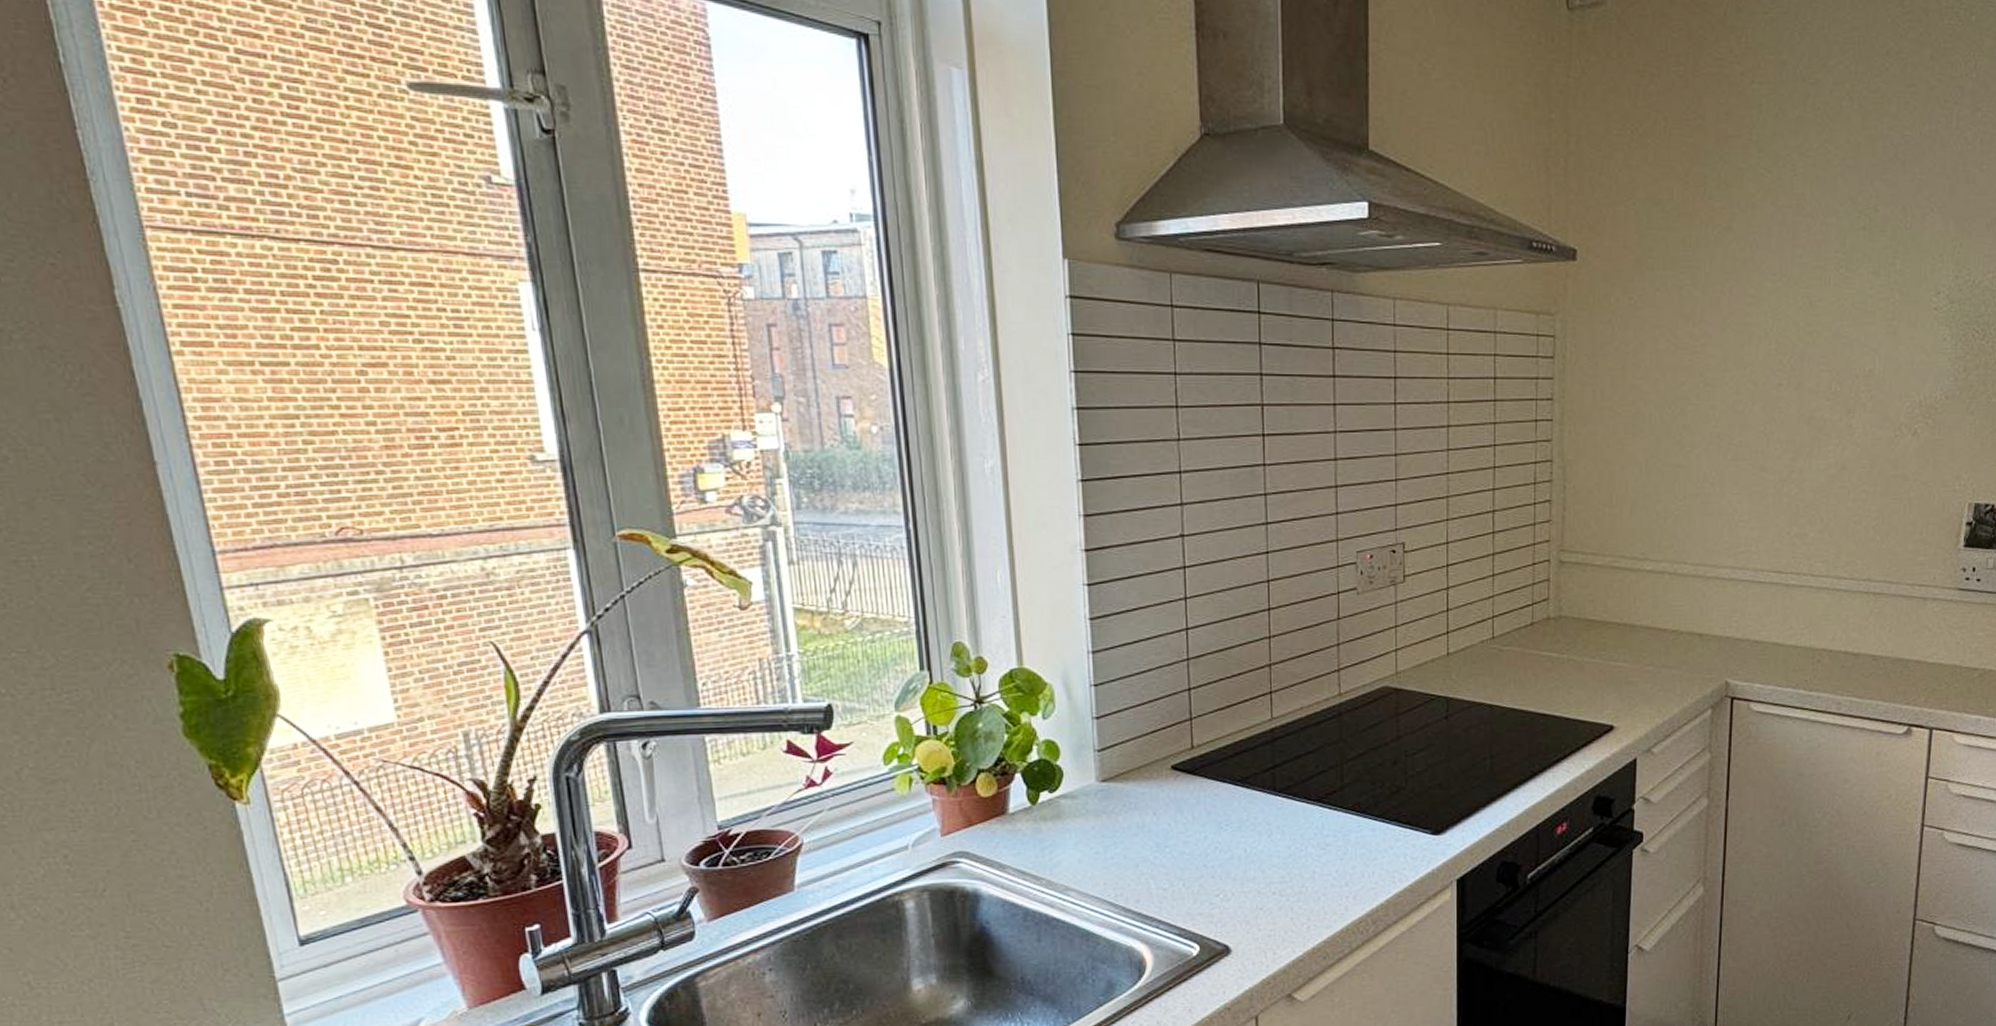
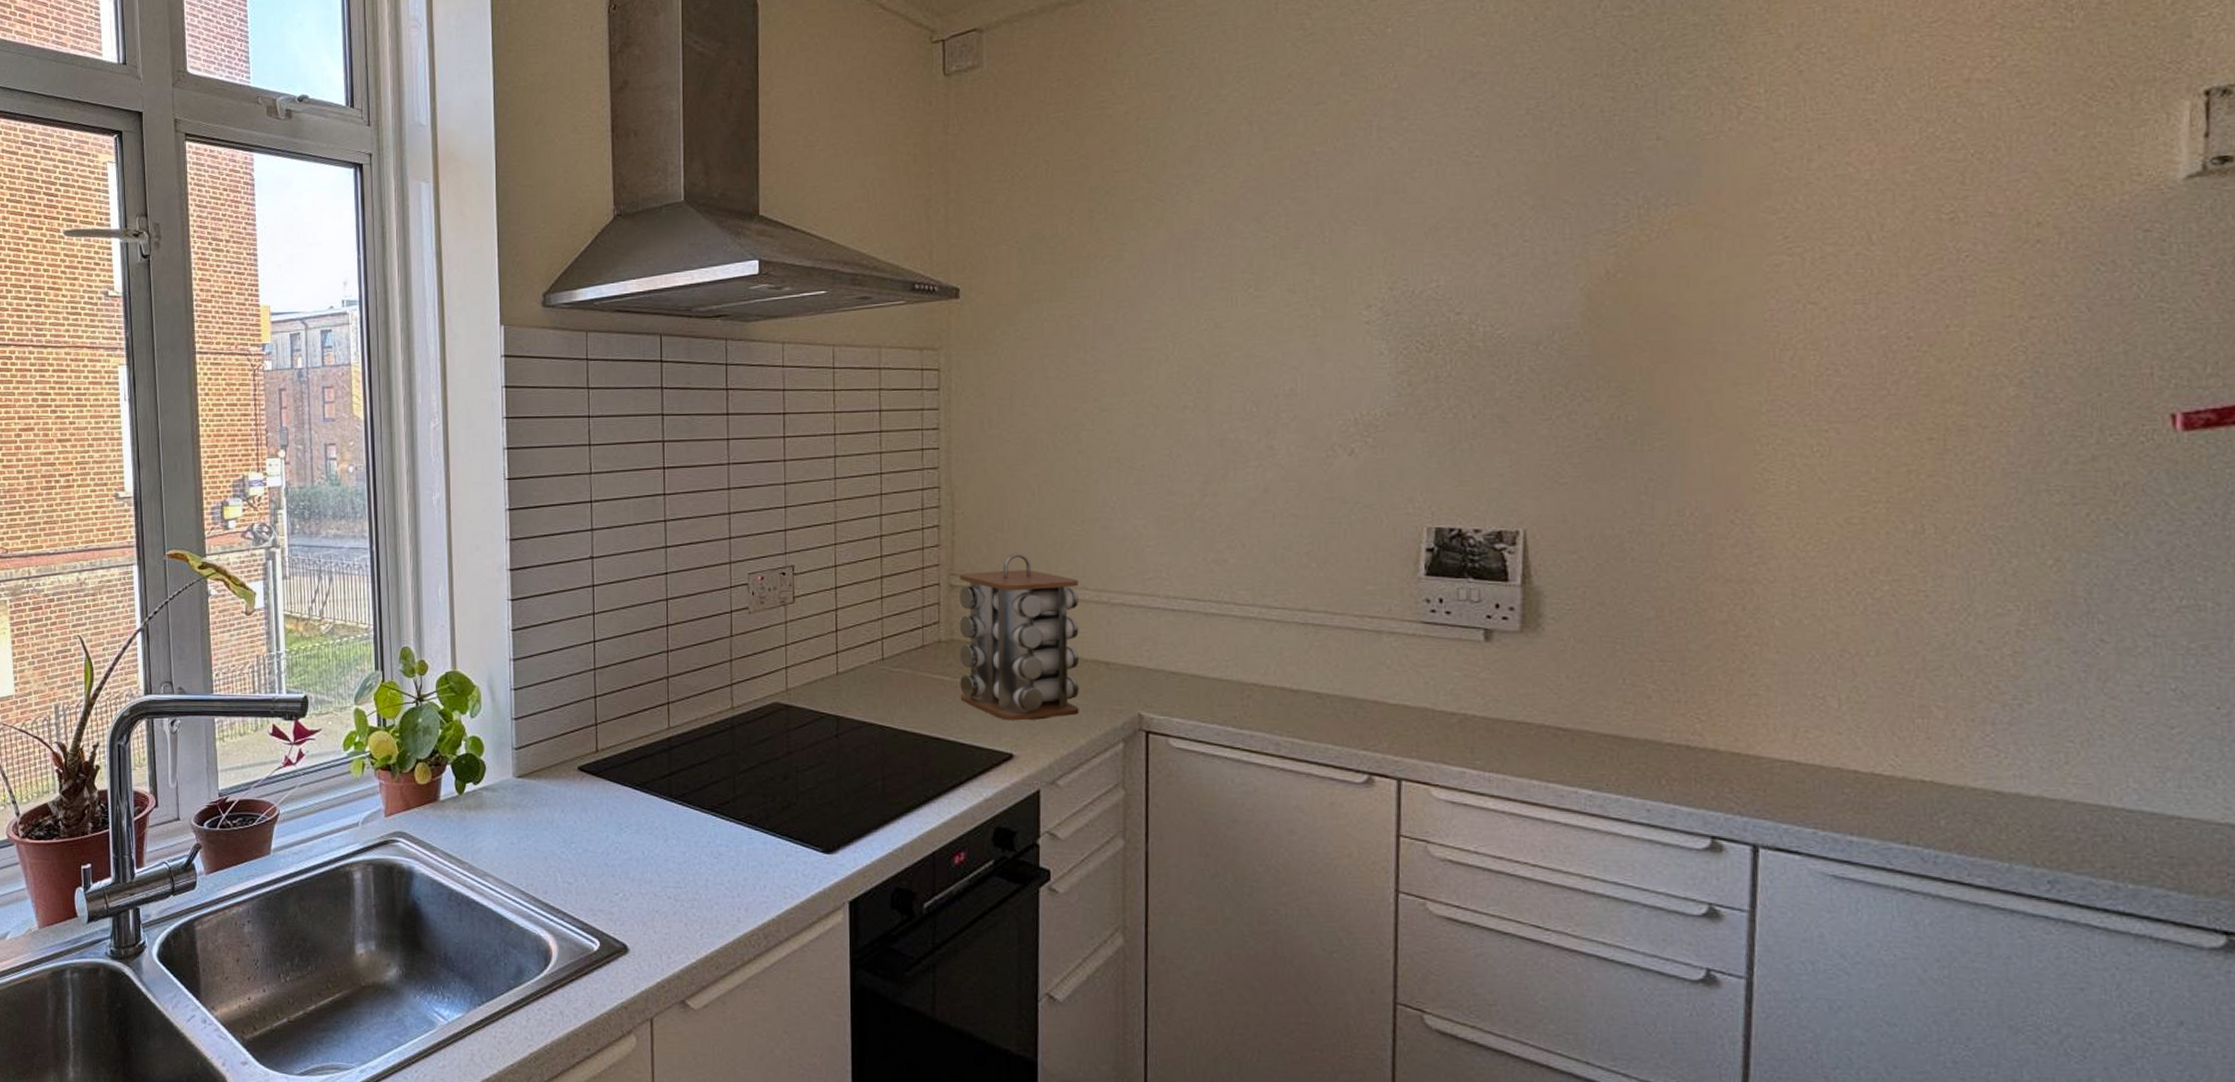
spice rack: none [1566,528,1678,694] -> present [959,553,1080,721]

